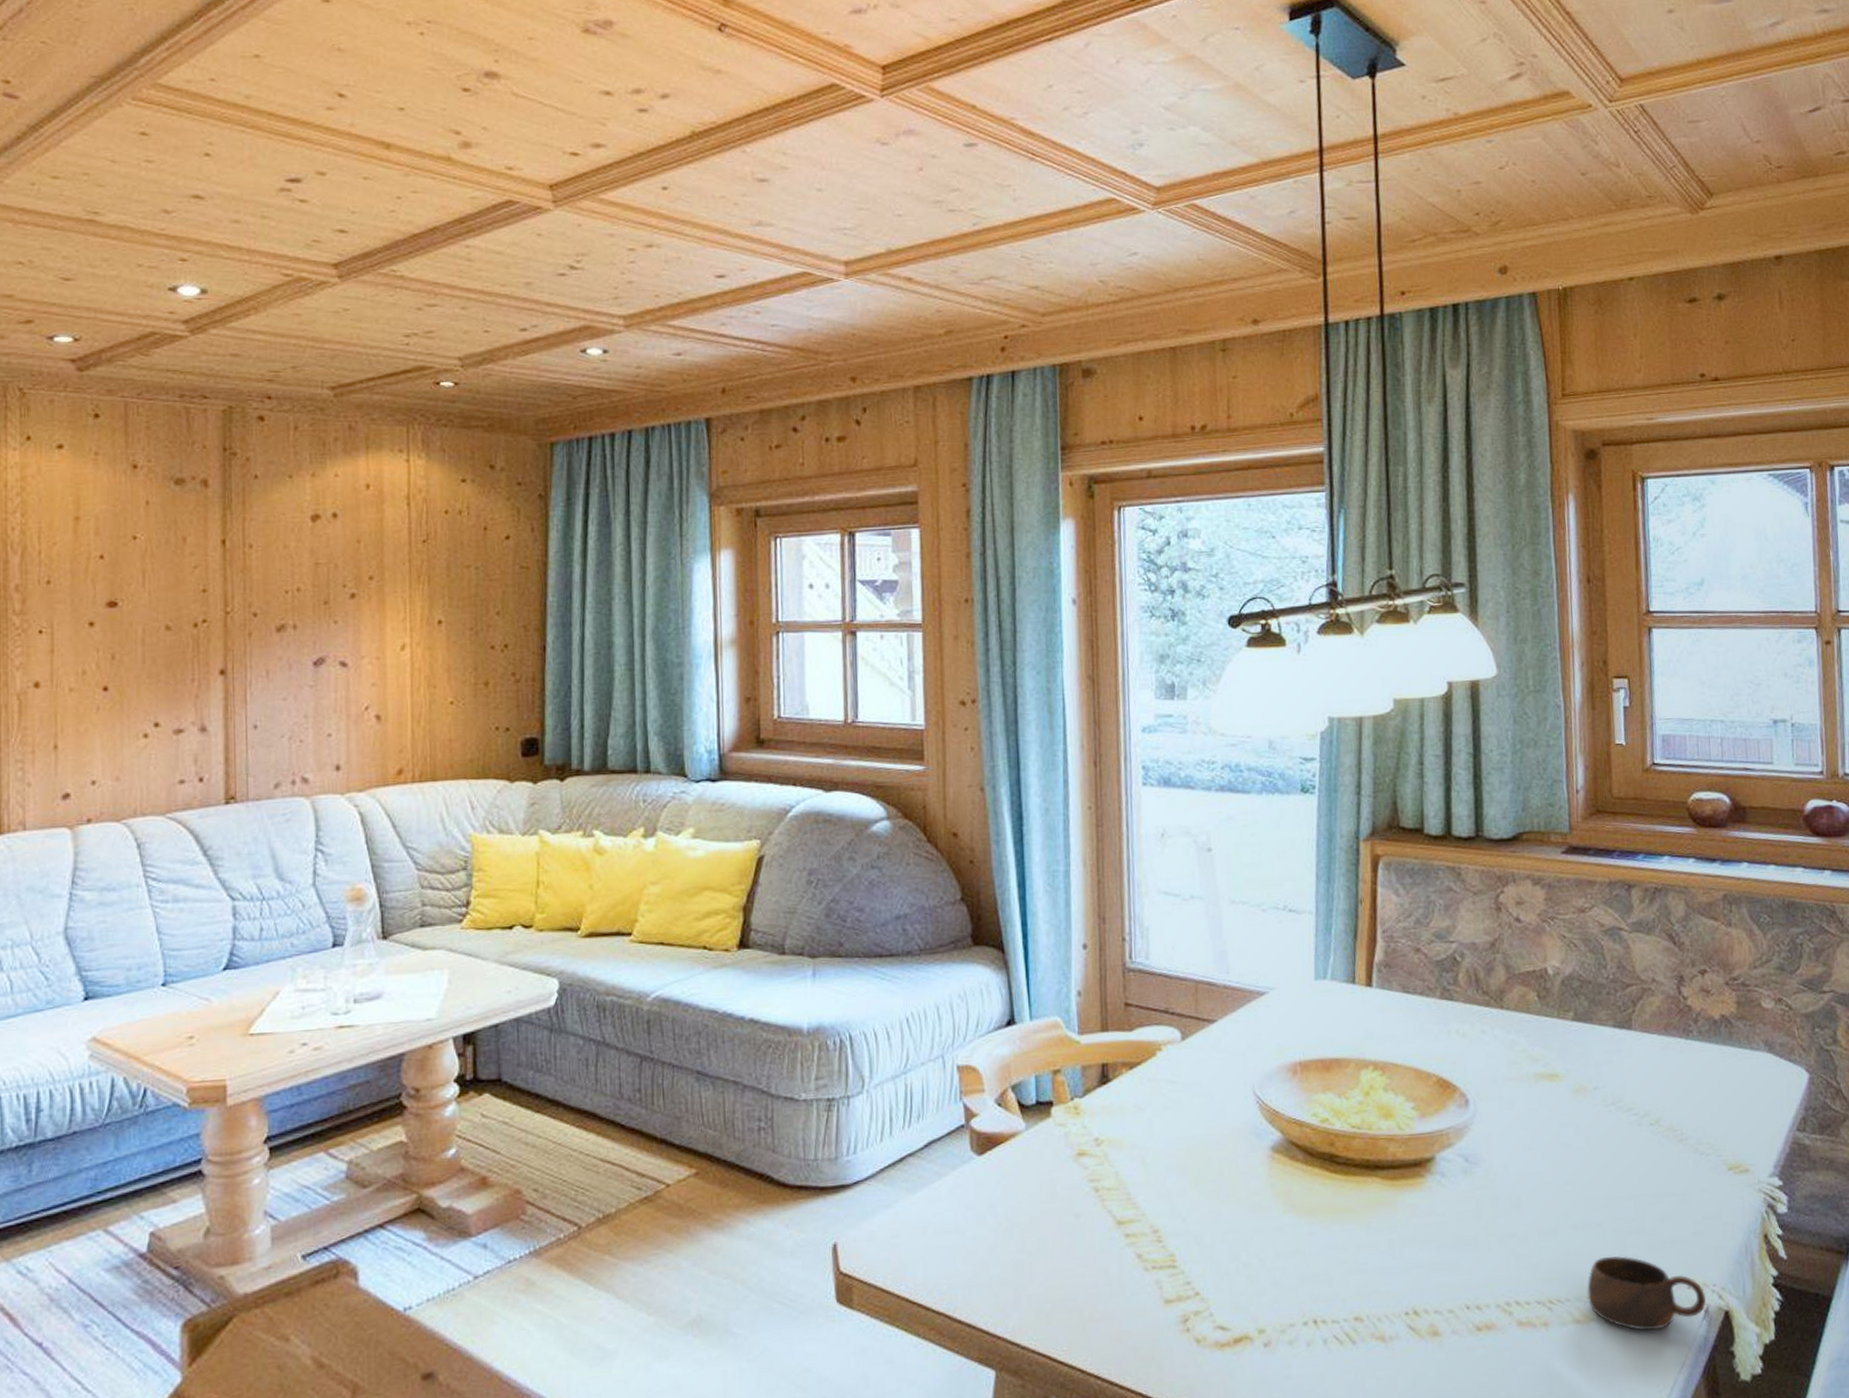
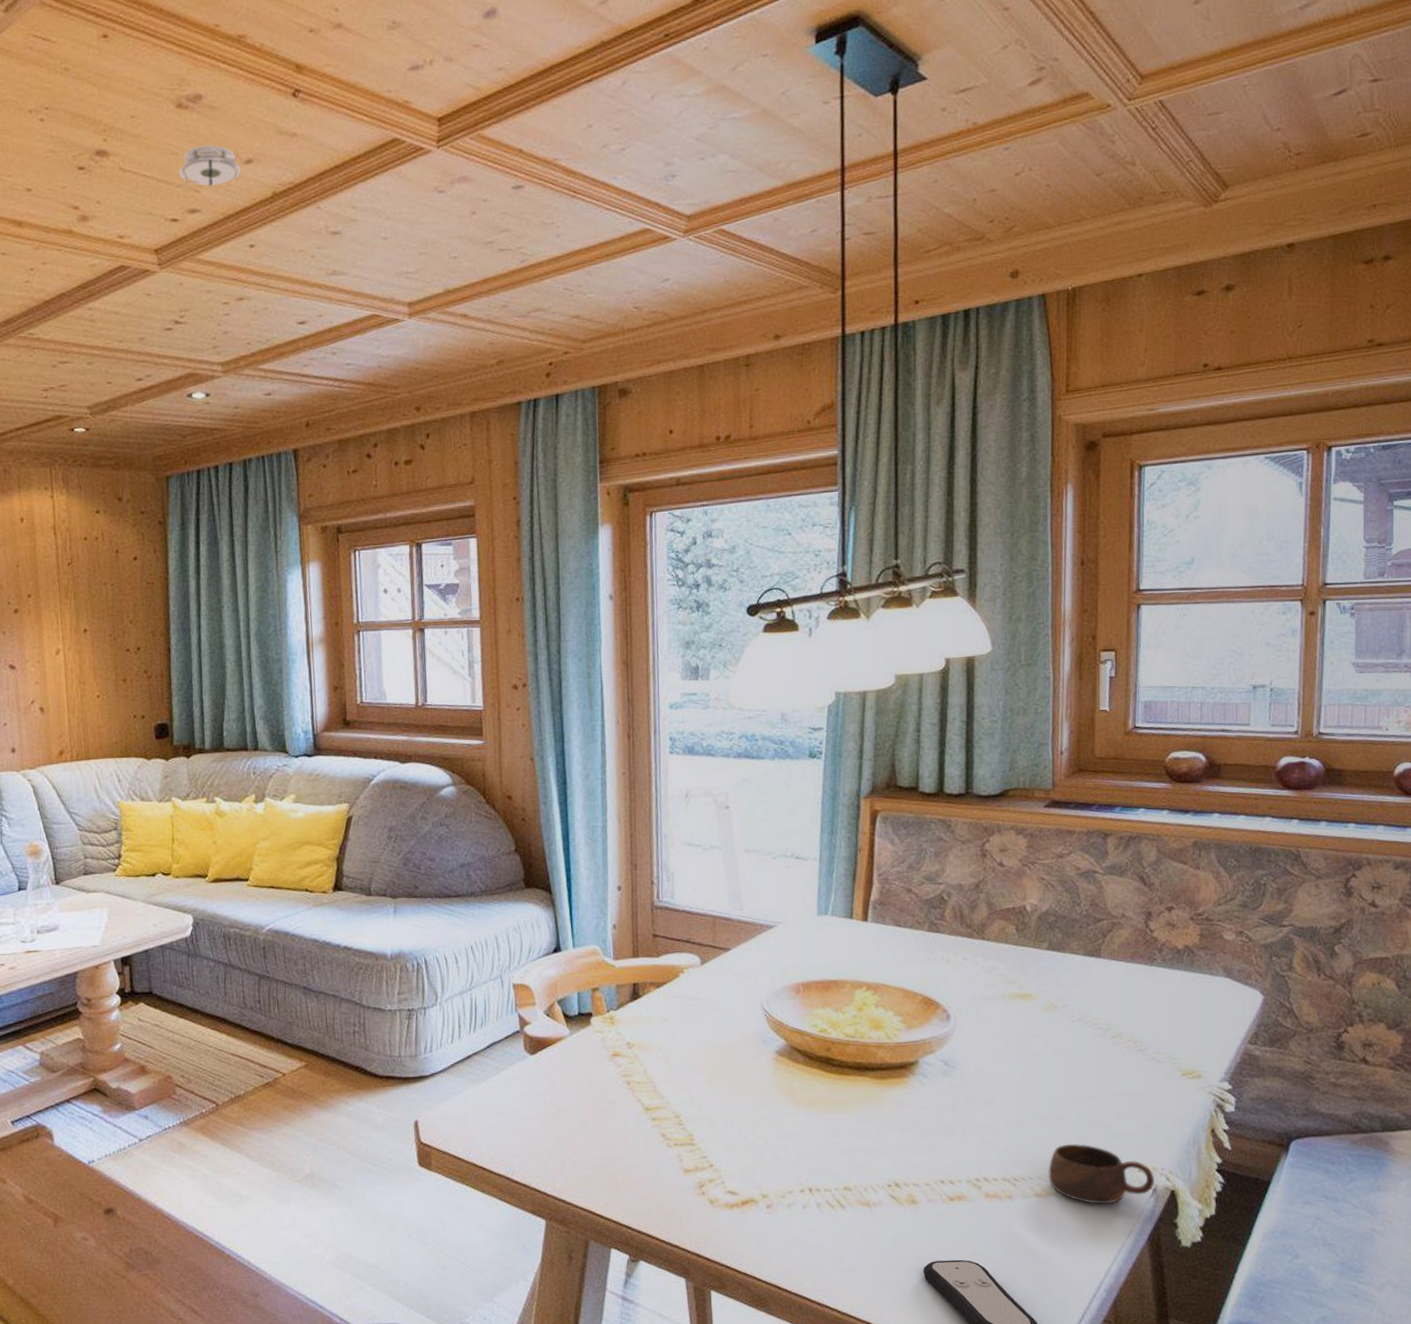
smoke detector: none [579,74,656,120] -> present [177,144,242,187]

